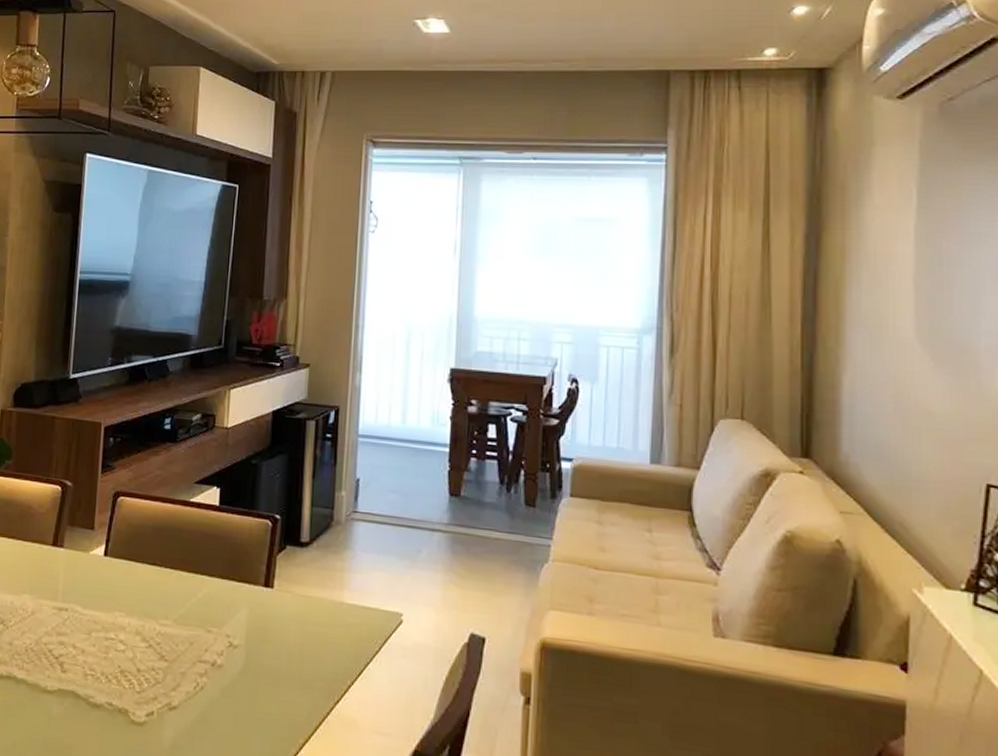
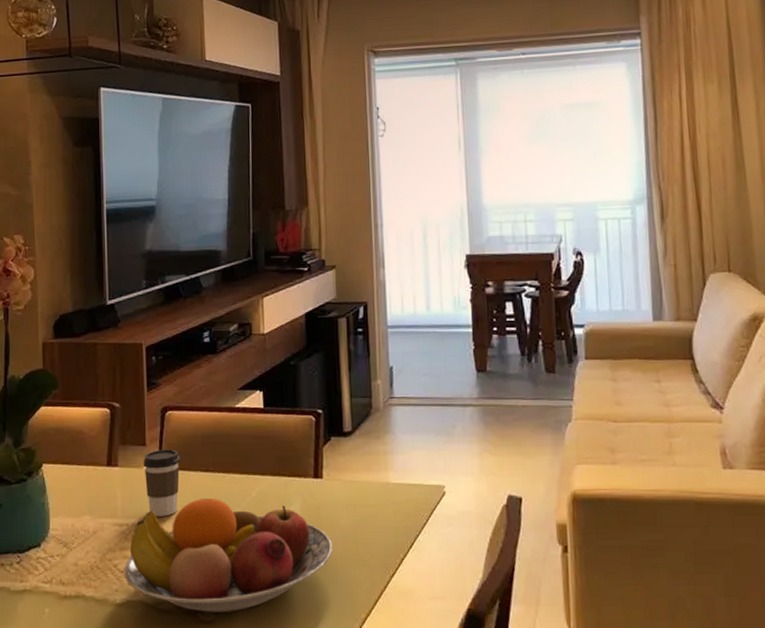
fruit bowl: none [58,592,276,717] -> present [124,499,332,614]
coffee cup: none [89,535,128,607] -> present [144,449,180,517]

